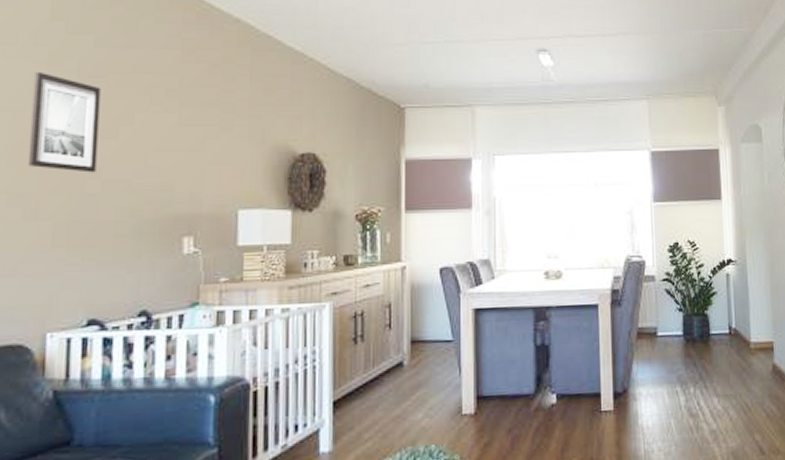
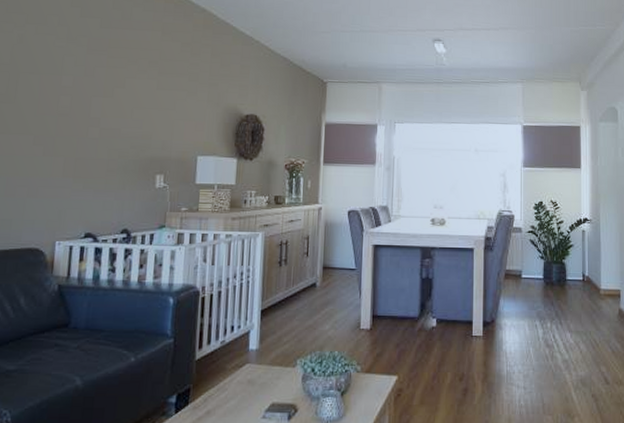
wall art: present [27,71,101,173] -> none [49,44,103,122]

